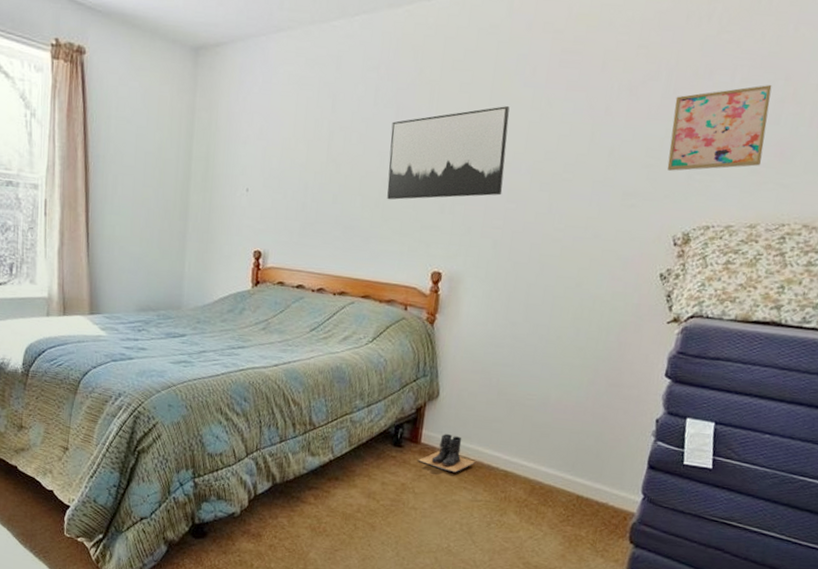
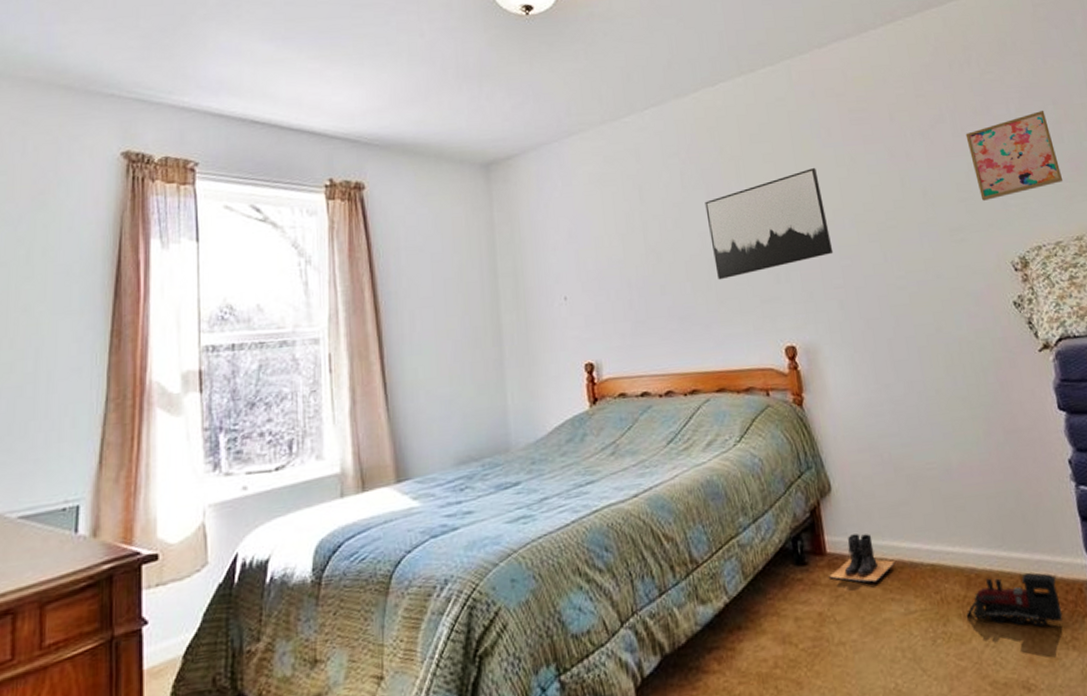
toy train: none [522,491,608,536] -> present [967,572,1063,627]

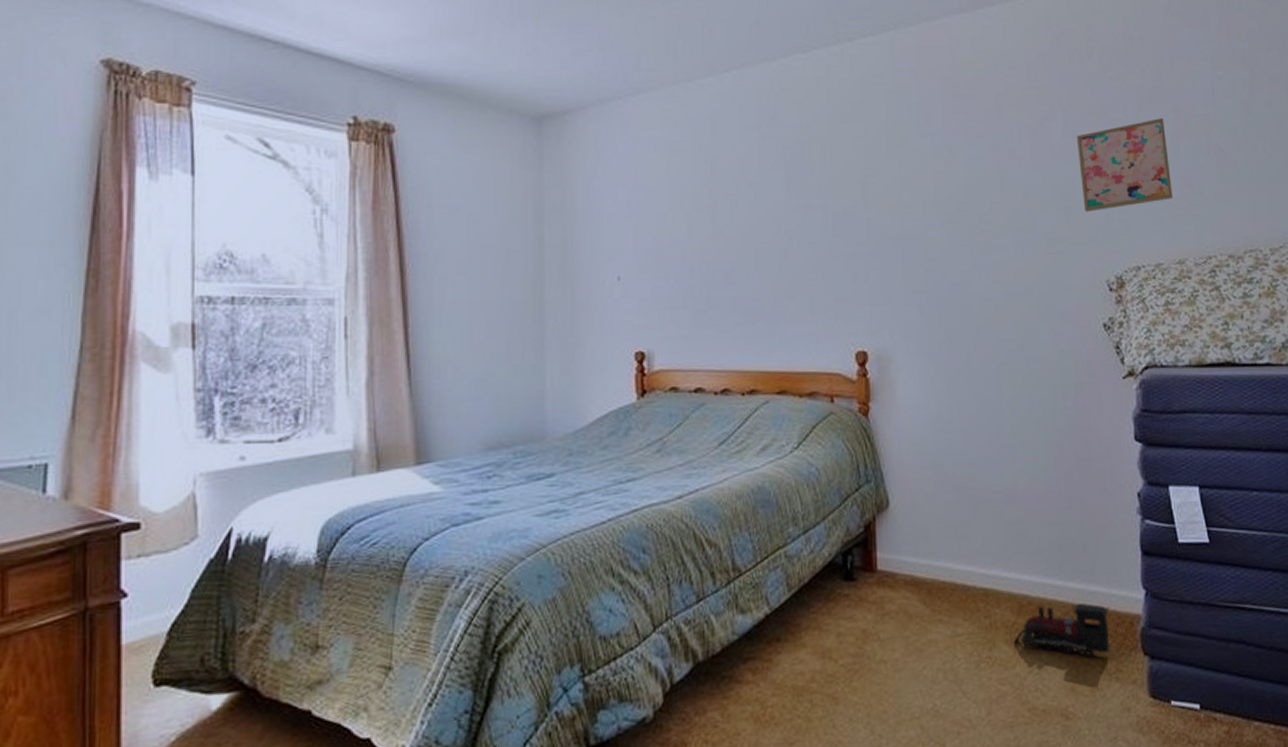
wall art: present [705,168,834,280] -> none [783,158,919,273]
boots: present [829,534,896,583] -> none [877,552,947,603]

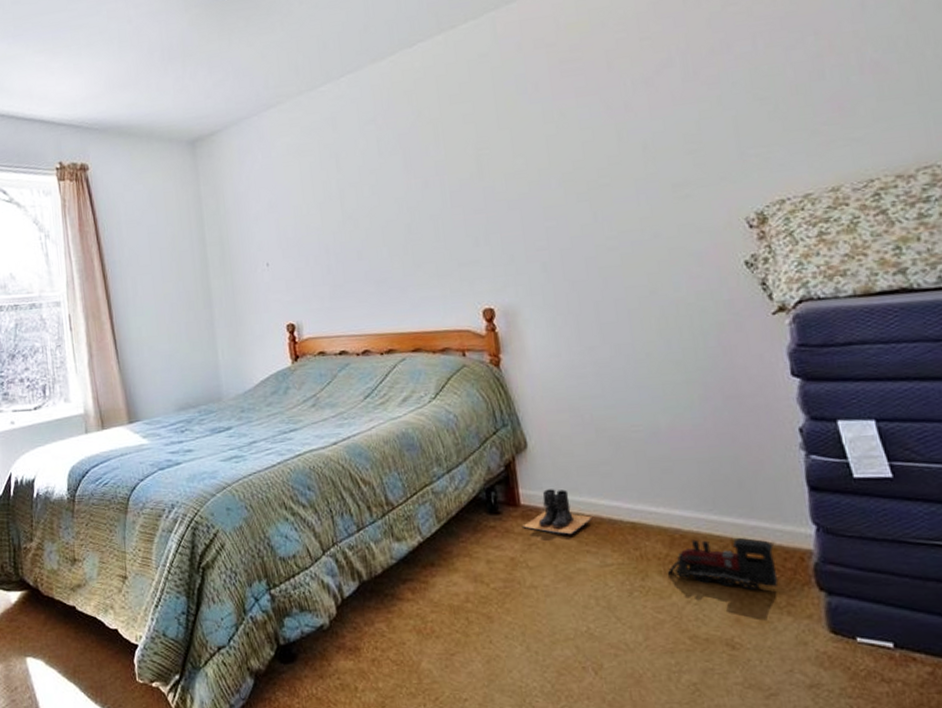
boots: none [877,552,947,603] -> present [522,489,593,535]
wall art: present [1076,118,1174,212] -> none [698,43,821,152]

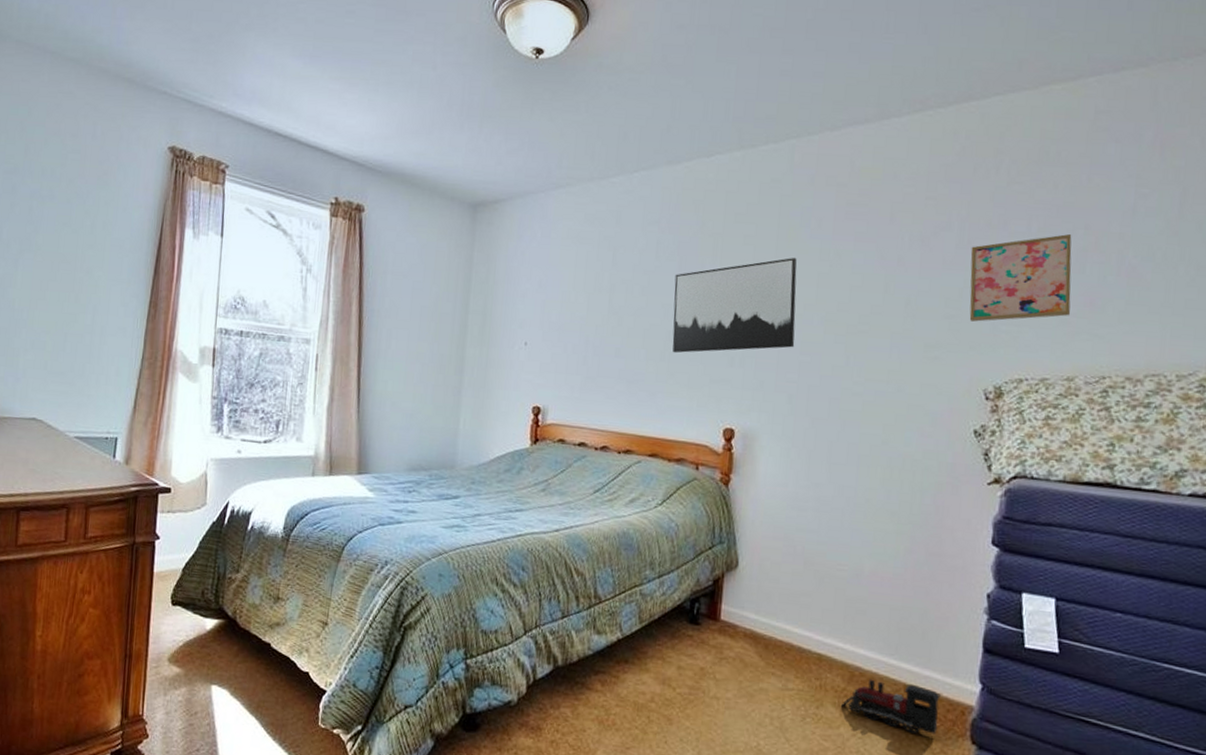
wall art: none [402,126,538,245] -> present [672,258,797,354]
boots: present [522,489,593,535] -> none [718,609,784,656]
wall art: none [698,43,821,152] -> present [969,234,1072,322]

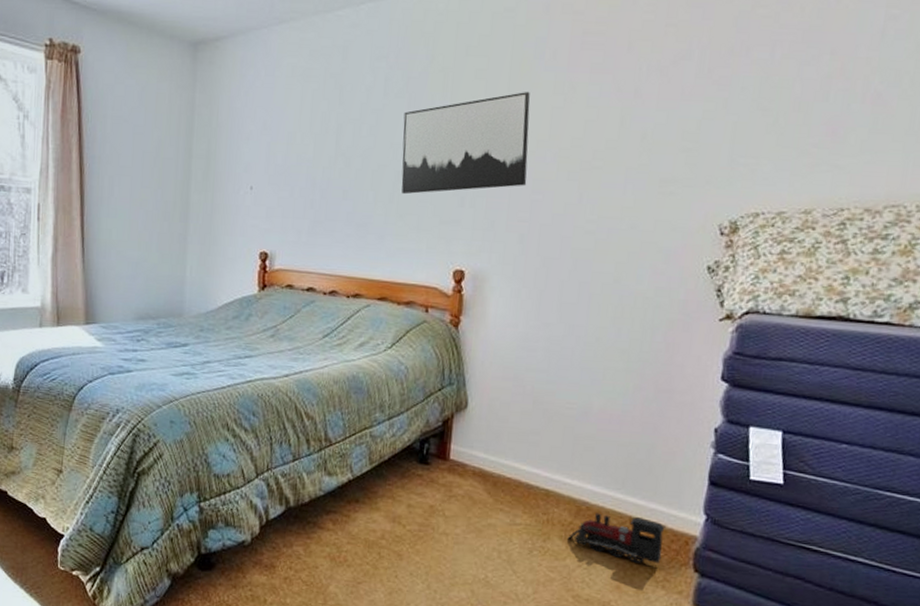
wall art: present [969,234,1072,322] -> none [706,60,817,155]

